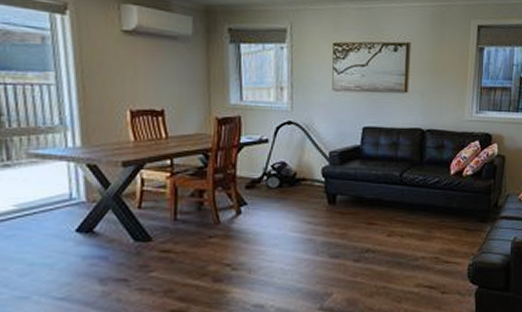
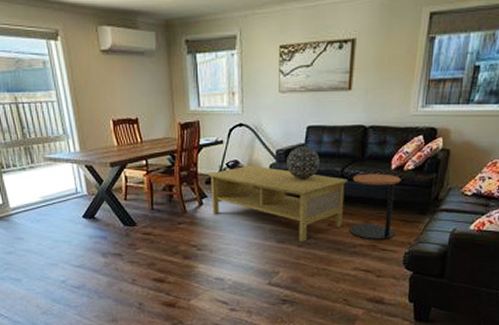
coffee table: none [249,167,407,256] -> present [208,165,348,242]
decorative sphere: none [341,147,377,184] -> present [287,146,320,179]
side table: none [411,178,461,251] -> present [350,173,401,239]

